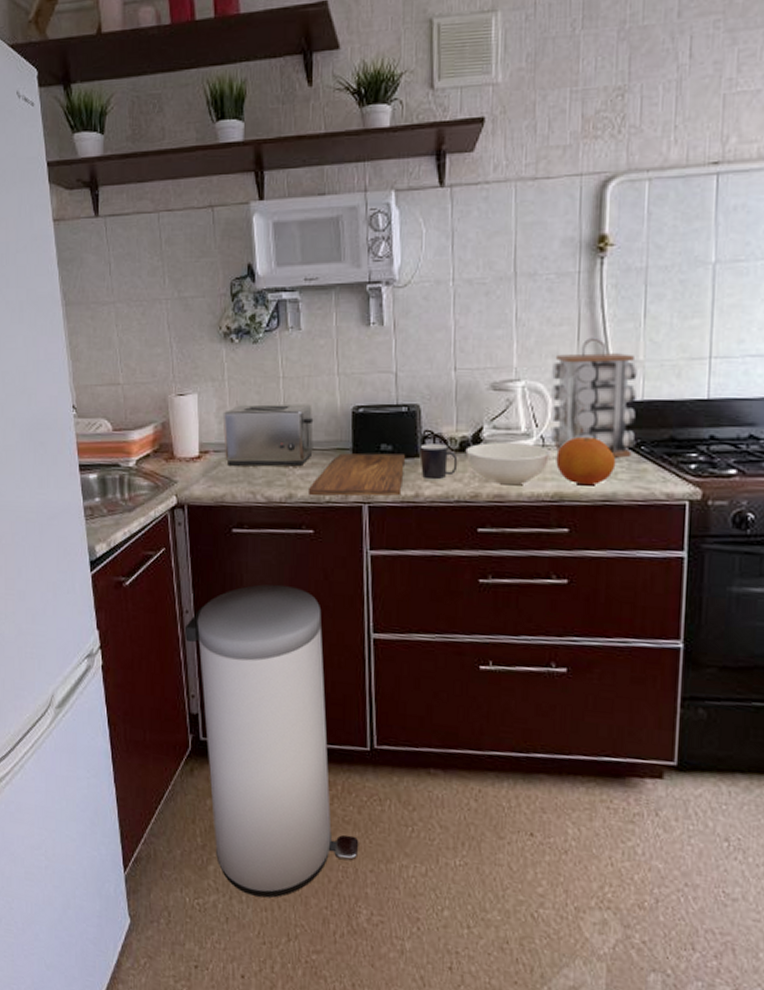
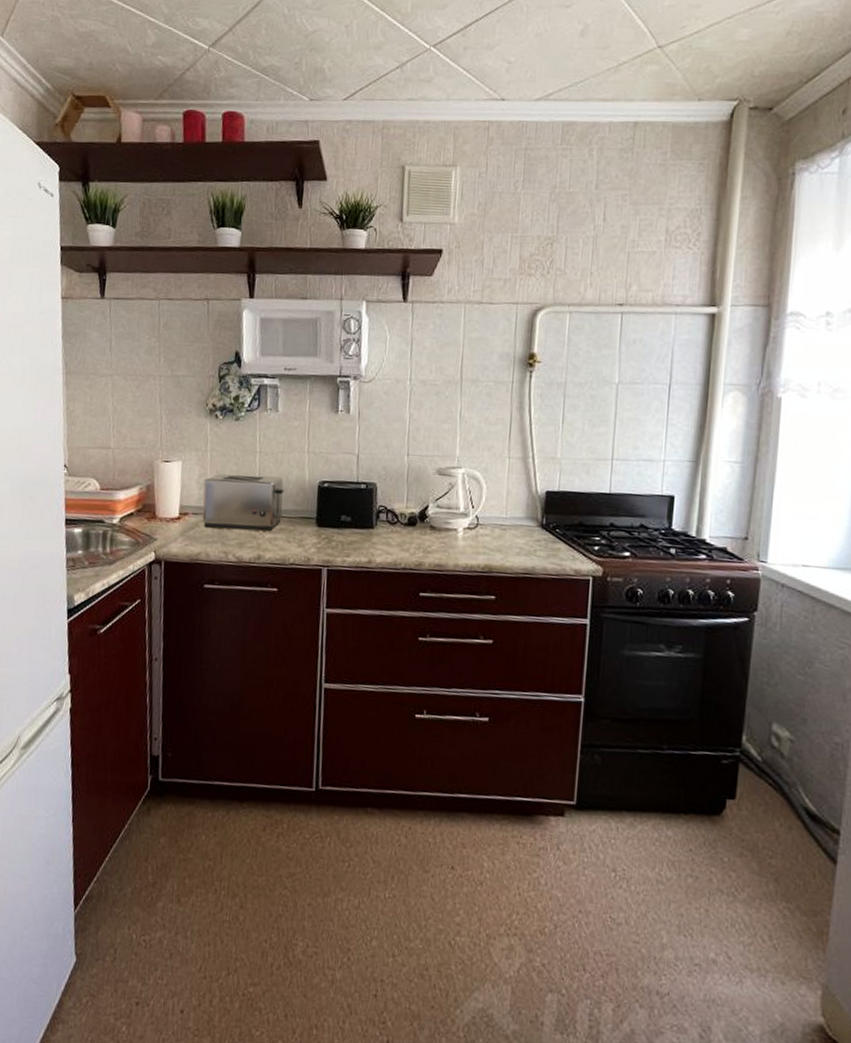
pedal bin: present [185,584,359,898] -> none [152,636,300,933]
cutting board: present [307,453,406,497] -> none [274,521,362,562]
mug: present [419,443,458,482] -> none [374,517,406,551]
bowl: present [465,441,551,486] -> none [413,519,484,558]
spice rack: present [550,337,638,458] -> none [483,436,556,539]
fruit: present [556,436,616,486] -> none [487,518,536,560]

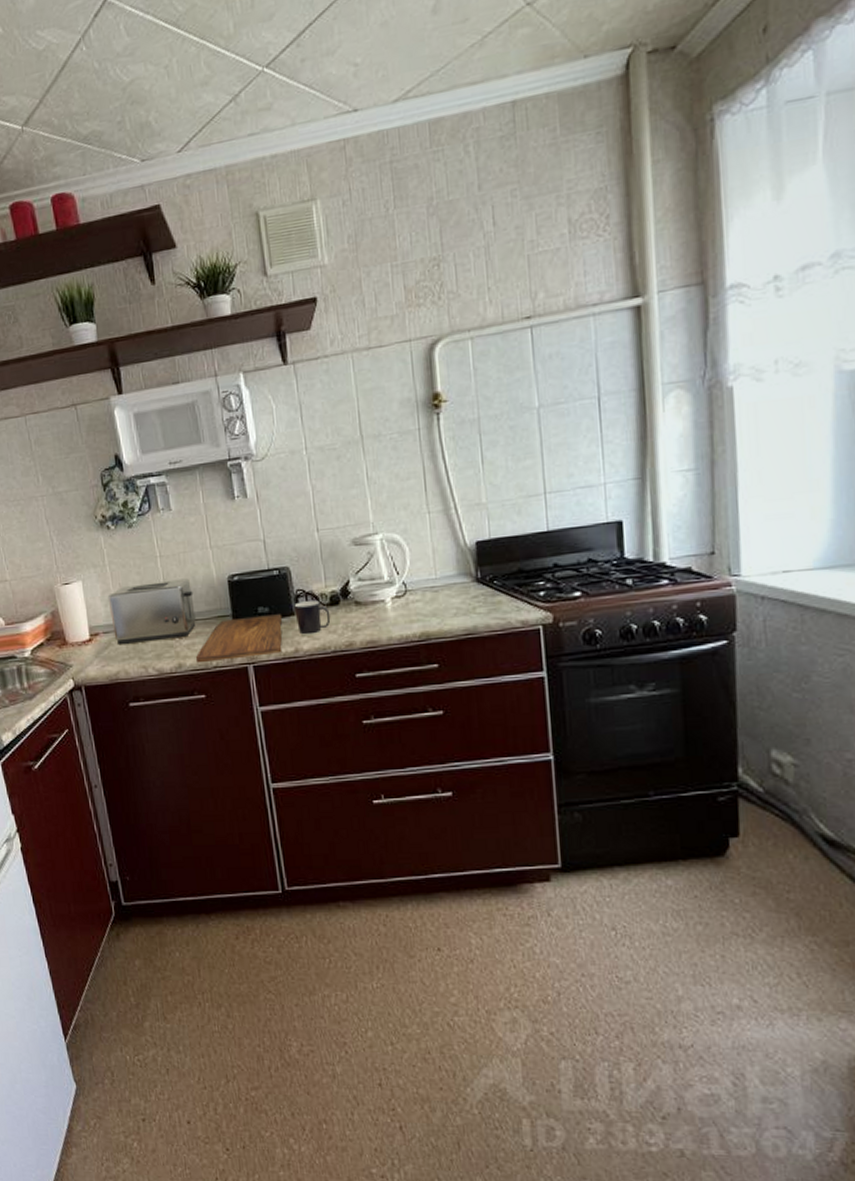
cutting board: none [274,521,362,562] -> present [195,614,283,664]
mug: none [374,517,406,551] -> present [294,600,331,637]

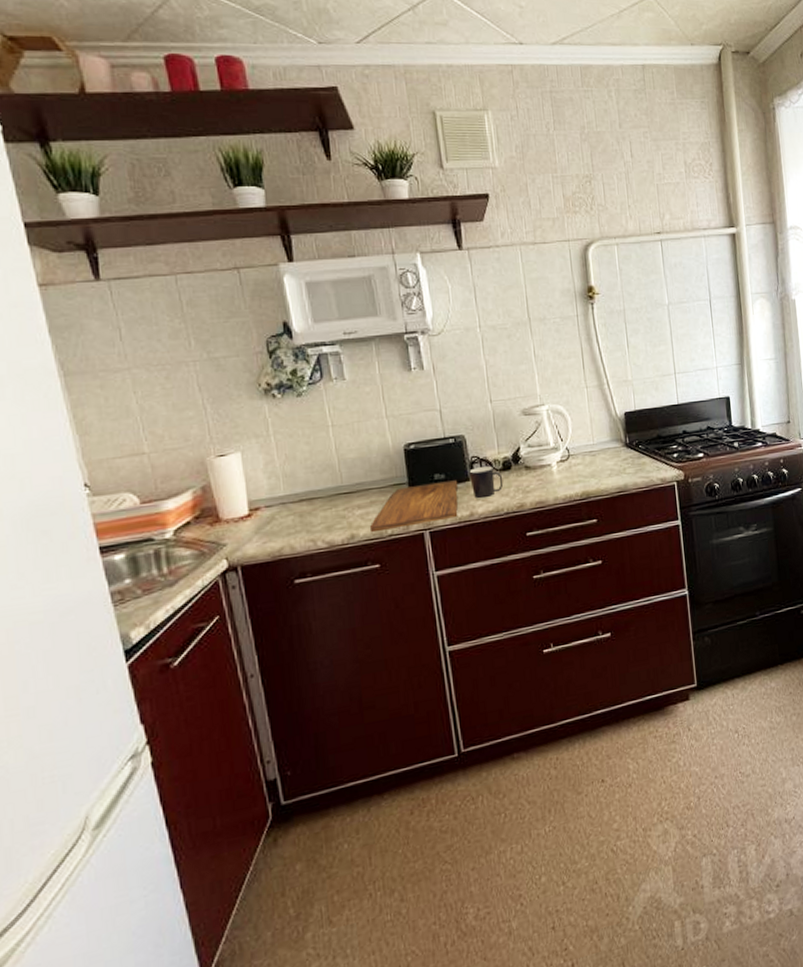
toaster: present [107,578,196,646] -> none [271,447,371,520]

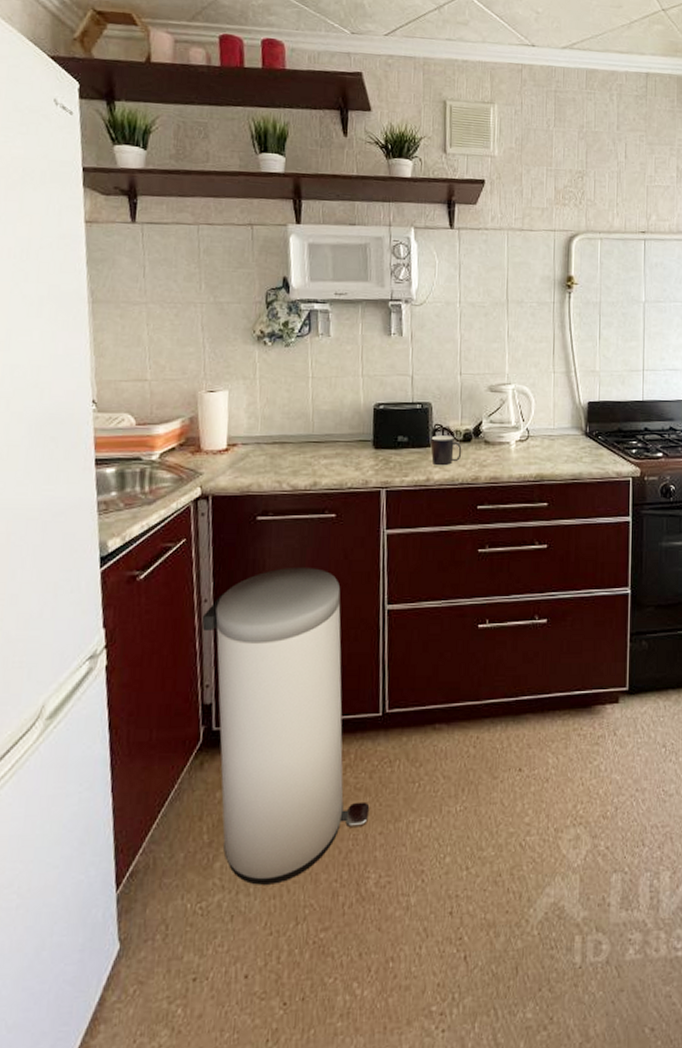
pedal bin: none [252,622,459,946] -> present [202,566,370,885]
cutting board: present [369,480,458,533] -> none [331,444,419,483]

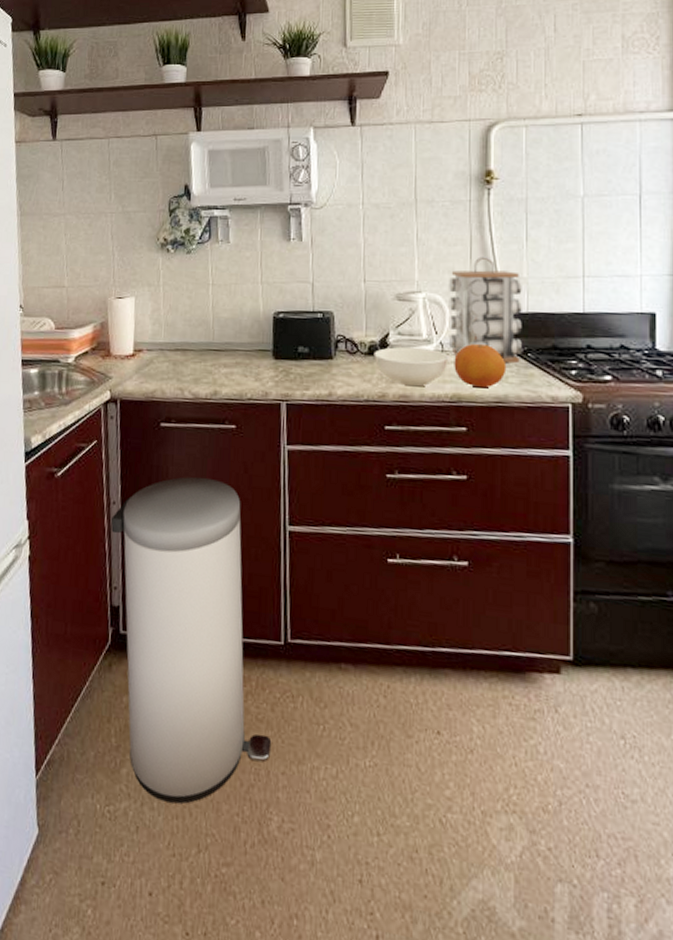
mug: present [430,435,462,468] -> none [333,347,367,382]
bowl: none [468,433,534,469] -> present [373,346,449,387]
spice rack: none [533,352,595,446] -> present [447,256,522,364]
fruit: none [538,428,582,468] -> present [454,343,507,388]

